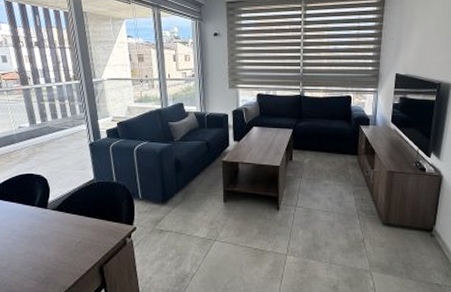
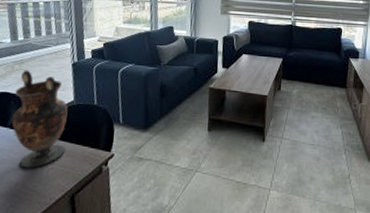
vase: none [38,152,91,243] -> present [11,70,68,168]

